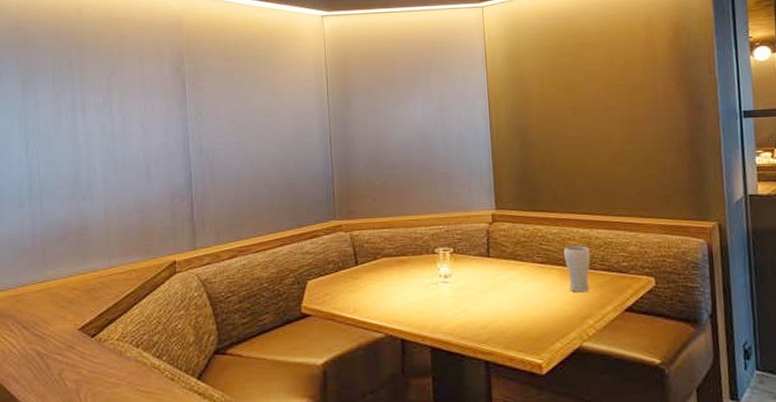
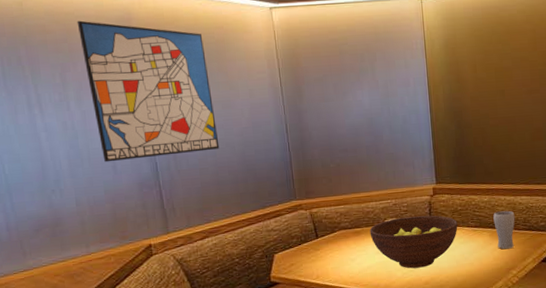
wall art: none [130,26,258,169] -> present [77,20,220,163]
fruit bowl: none [417,246,521,309] -> present [369,215,458,269]

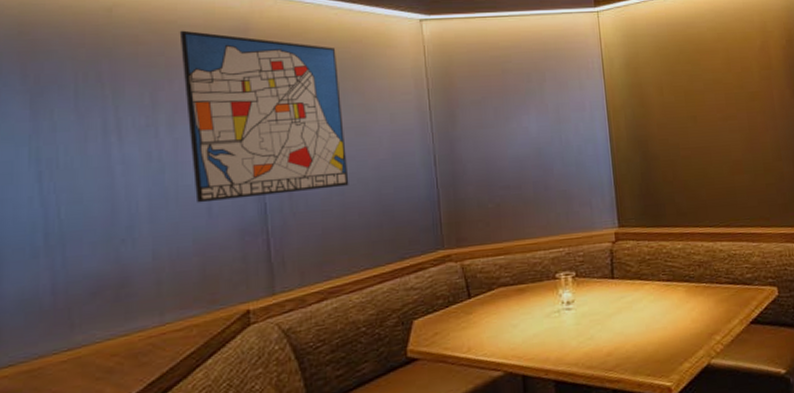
fruit bowl: present [369,215,458,269] -> none [536,266,647,336]
drinking glass: present [493,210,515,250] -> none [689,260,716,309]

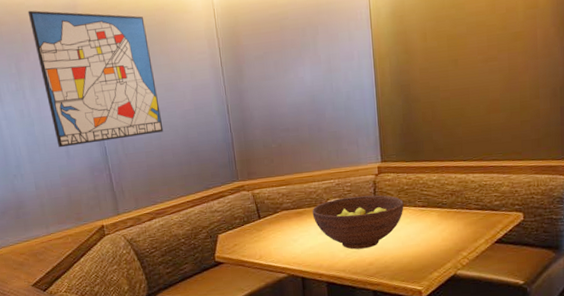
fruit bowl: none [536,266,647,336] -> present [312,195,404,250]

